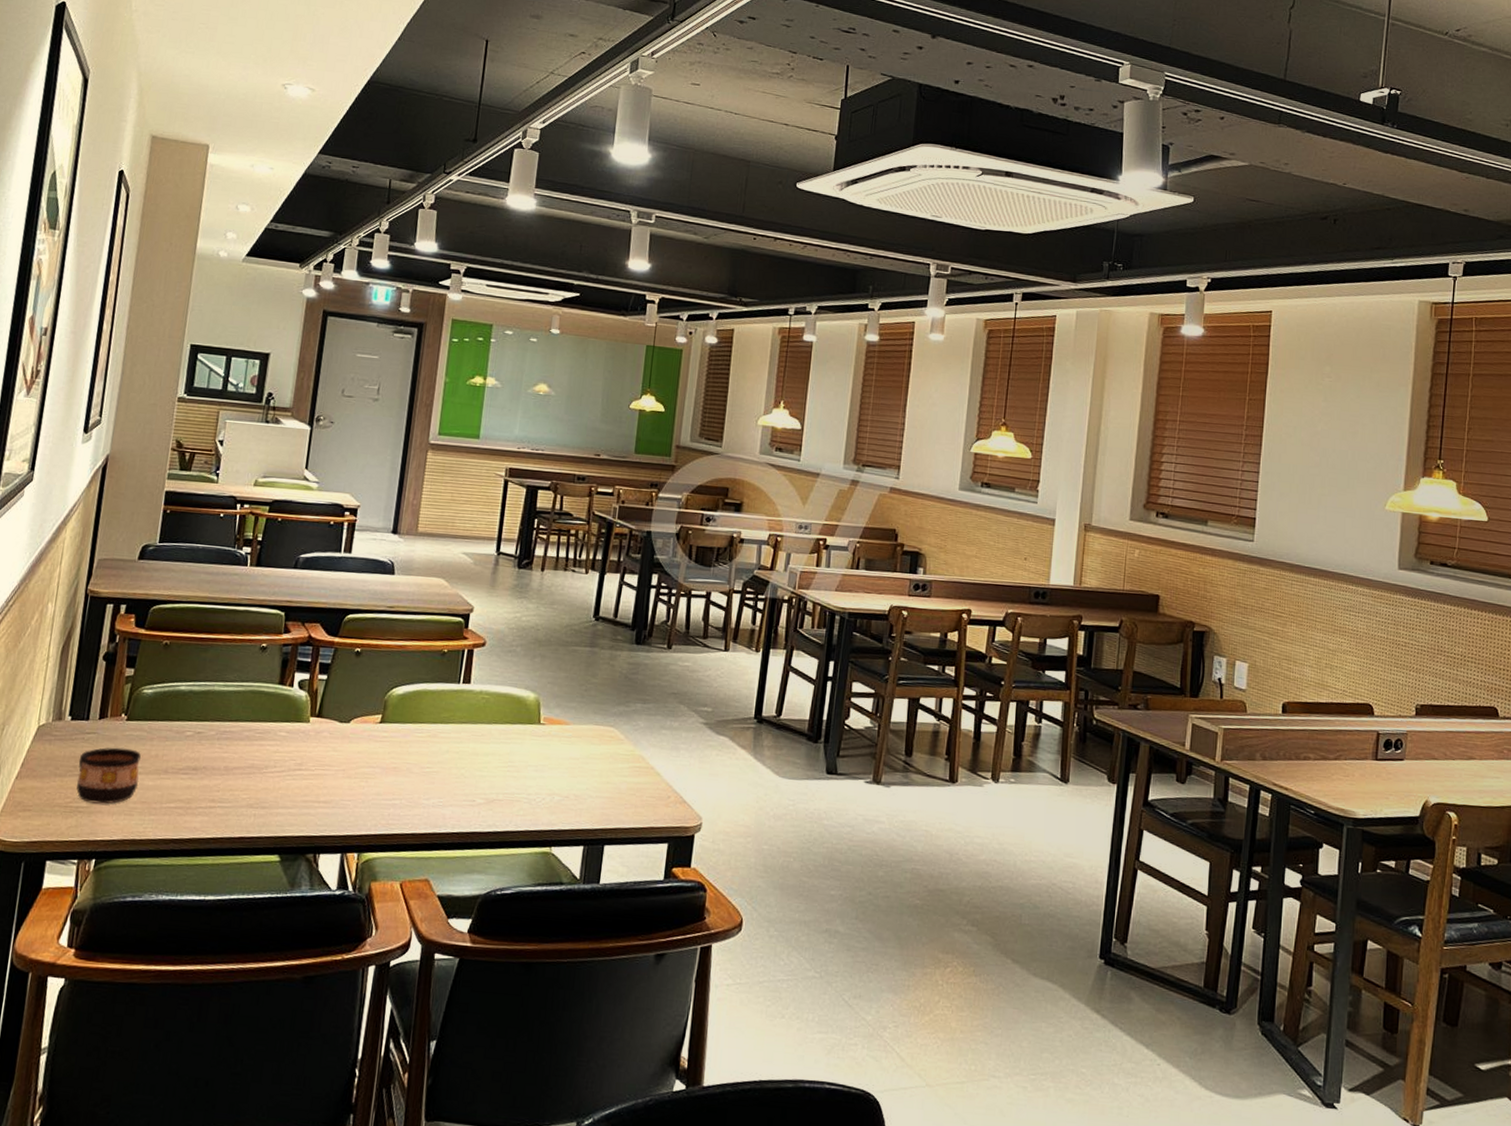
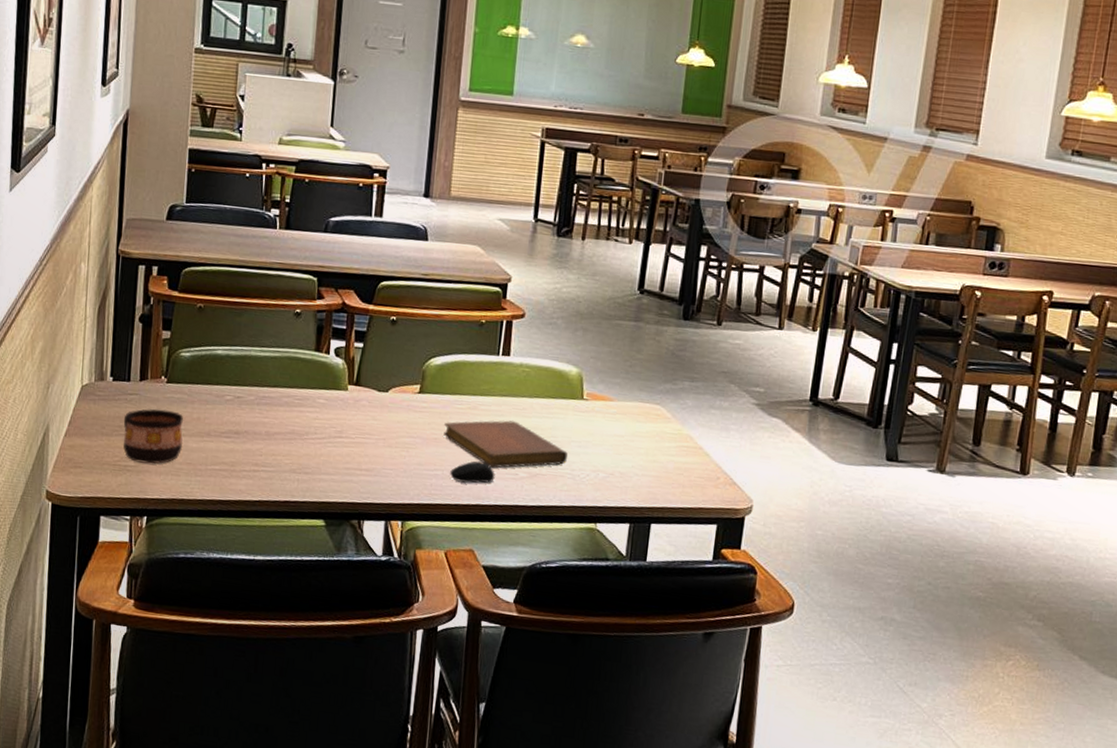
notebook: none [403,747,524,796] -> present [443,420,568,468]
computer mouse: none [408,788,453,812] -> present [450,461,495,484]

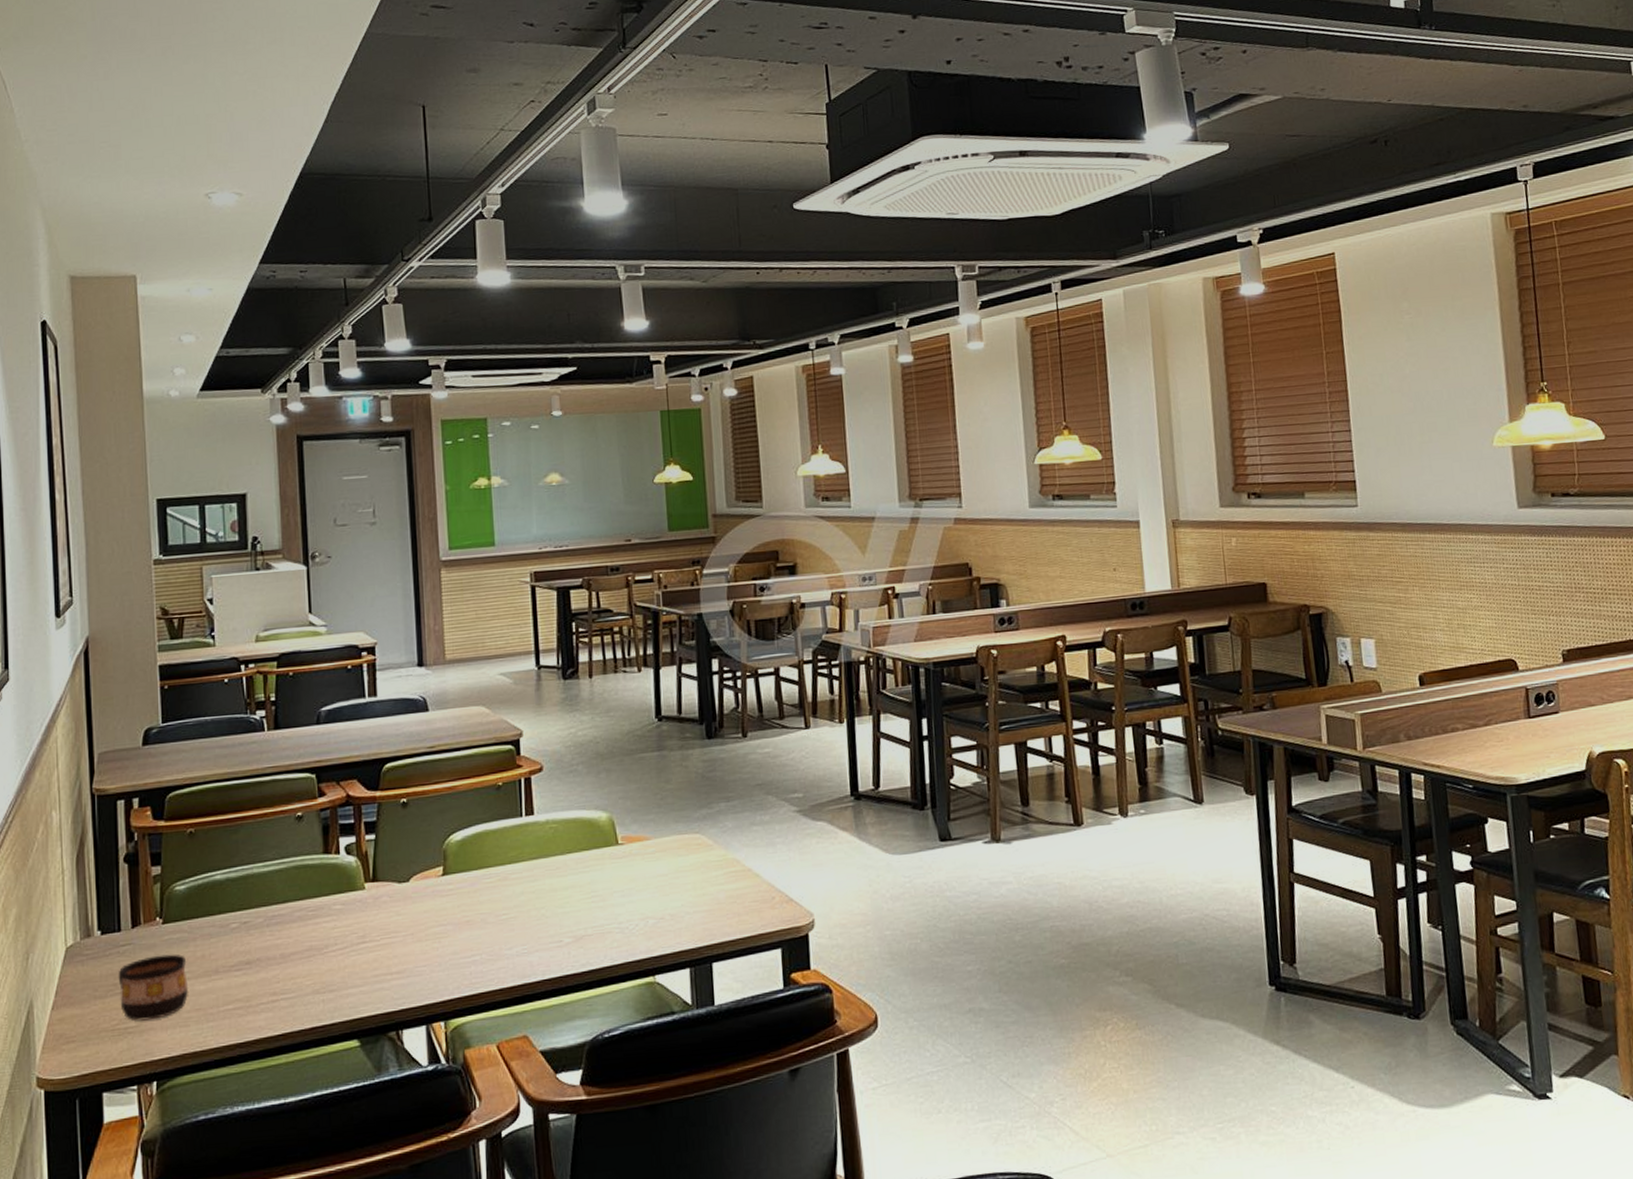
notebook: present [443,420,568,468] -> none [475,883,612,940]
computer mouse: present [450,461,495,484] -> none [489,935,538,964]

